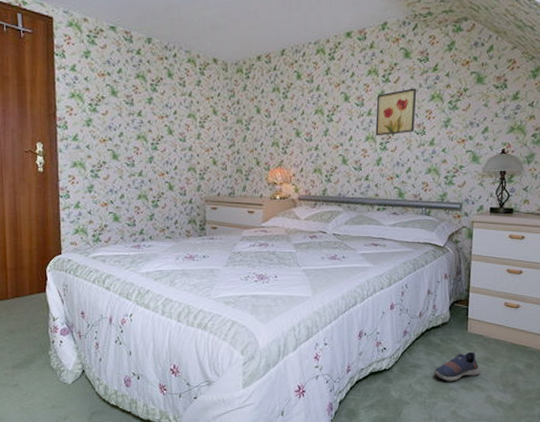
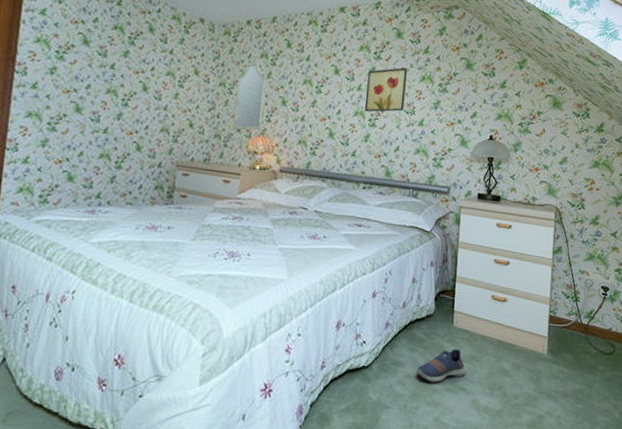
home mirror: none [253,96,280,164] -> present [233,61,267,131]

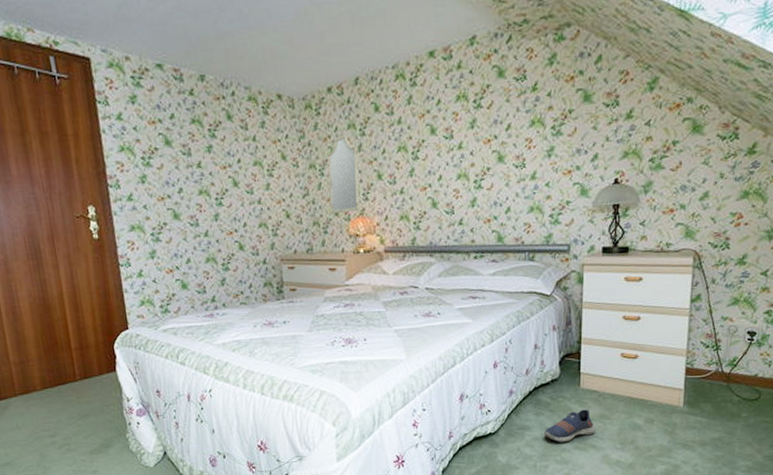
wall art: present [364,67,408,112] -> none [468,113,514,173]

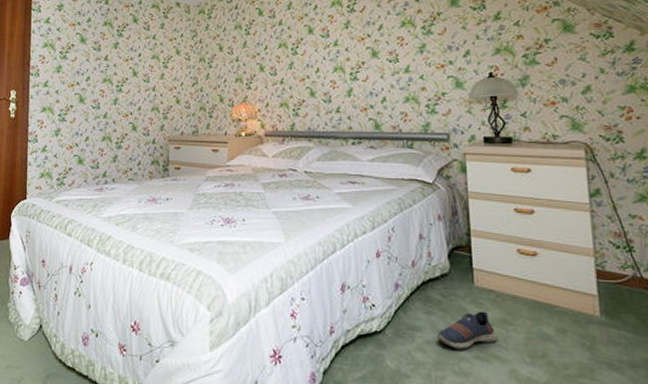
home mirror: present [327,134,361,214] -> none [215,34,244,101]

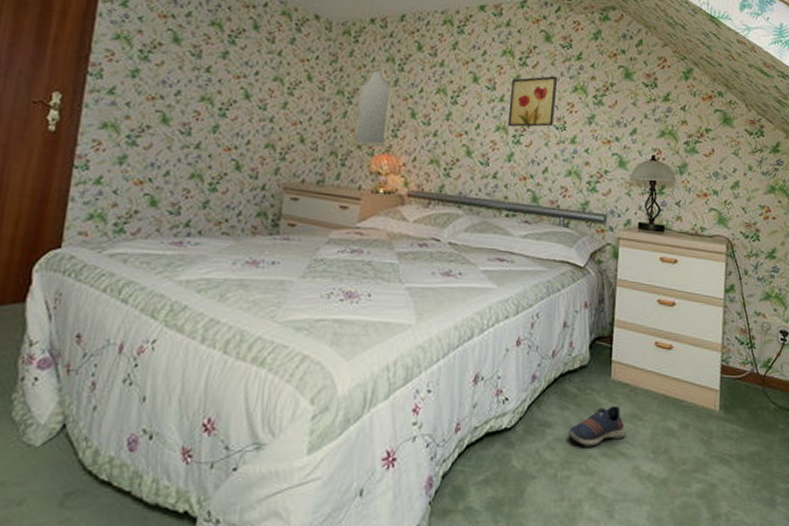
home mirror: none [215,34,244,101] -> present [352,66,394,147]
wall art: none [343,16,386,67] -> present [507,76,558,127]

